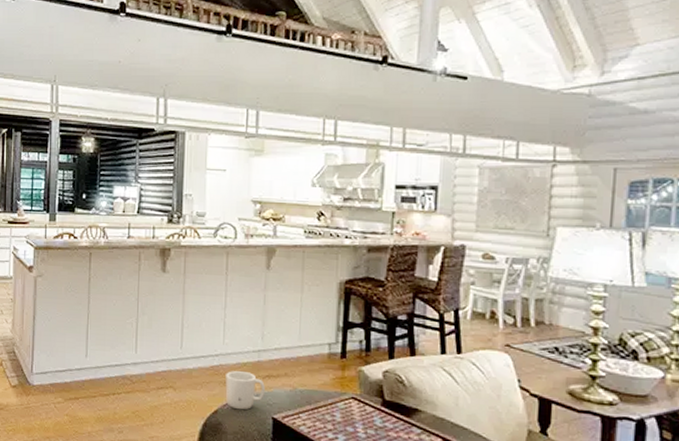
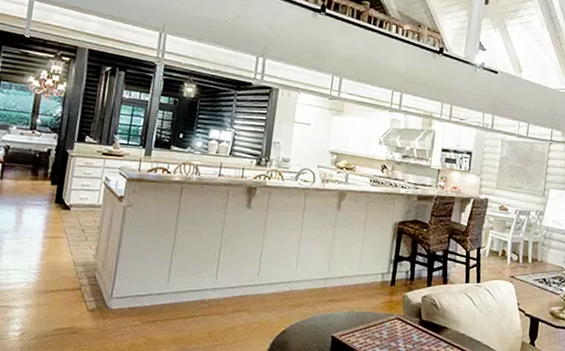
mug: present [225,370,265,410] -> none [292,295,328,330]

